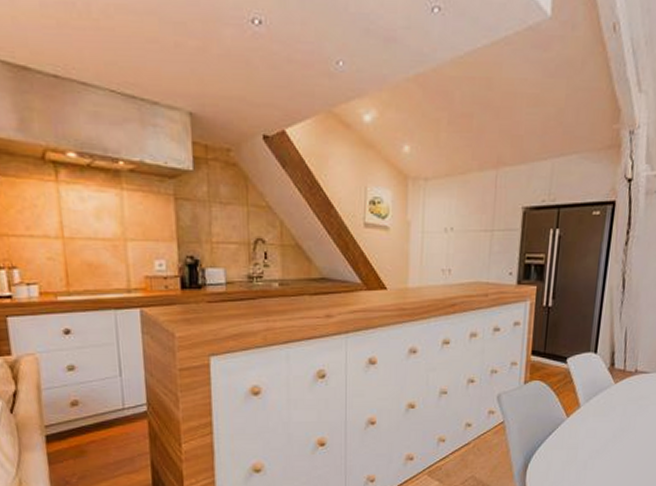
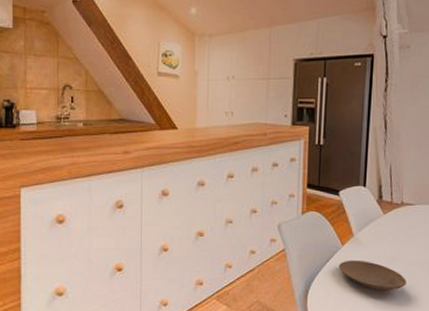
plate: none [562,432,635,465] -> present [339,260,406,291]

